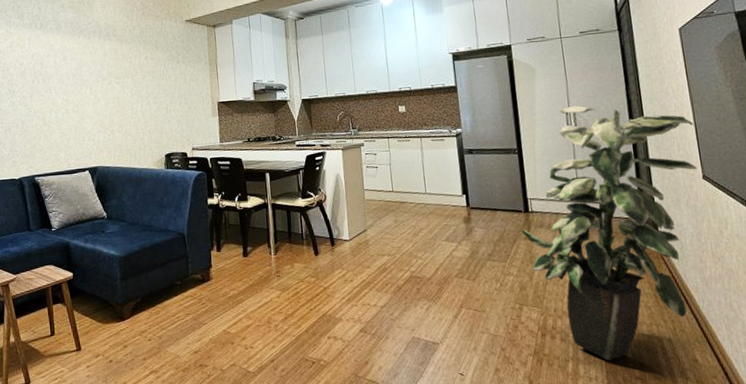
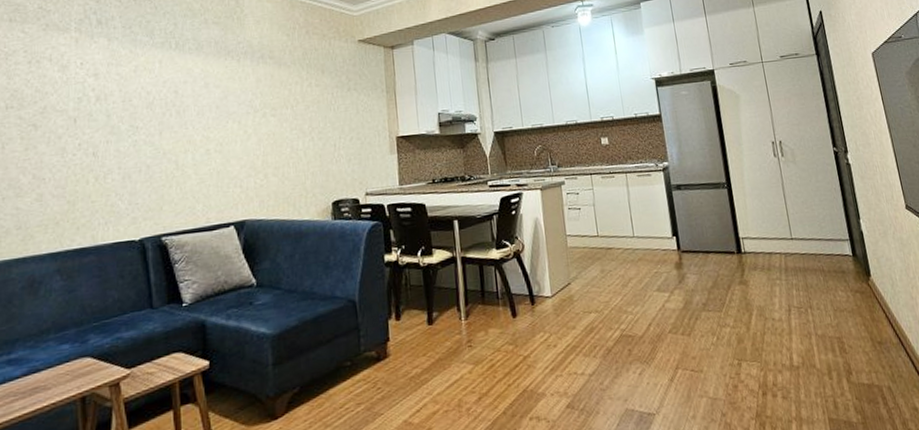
indoor plant: present [521,105,697,361] -> none [735,134,903,418]

